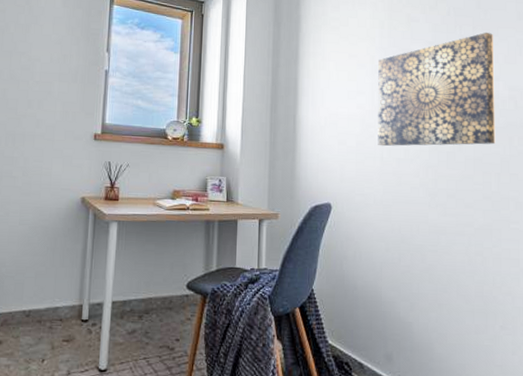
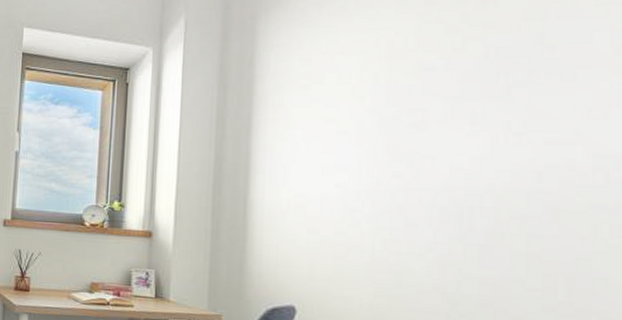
wall art: present [378,32,496,147] -> none [366,76,567,237]

